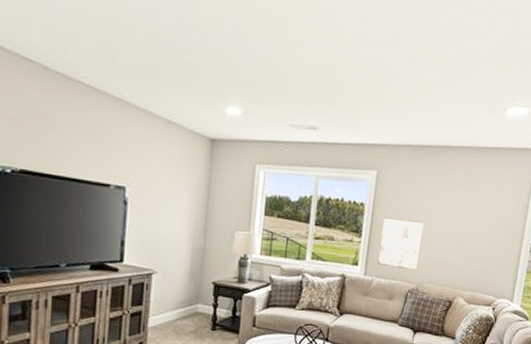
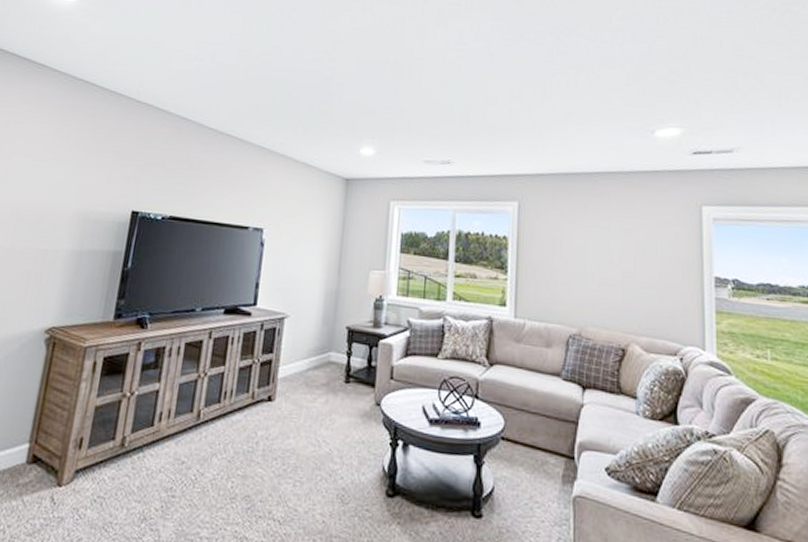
wall art: present [377,217,424,270] -> none [528,251,579,311]

